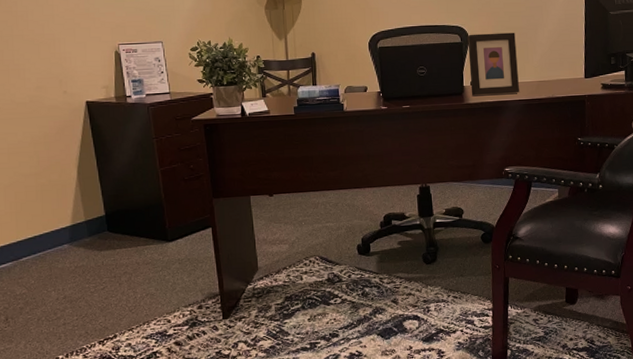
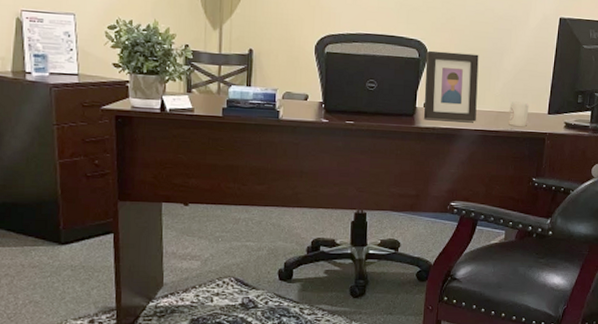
mug: none [548,70,567,93] -> present [509,101,529,128]

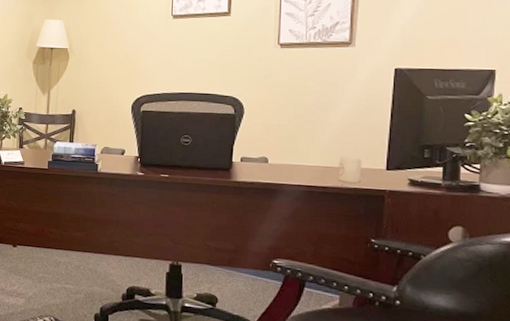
picture frame: present [423,50,479,122] -> none [241,106,301,177]

